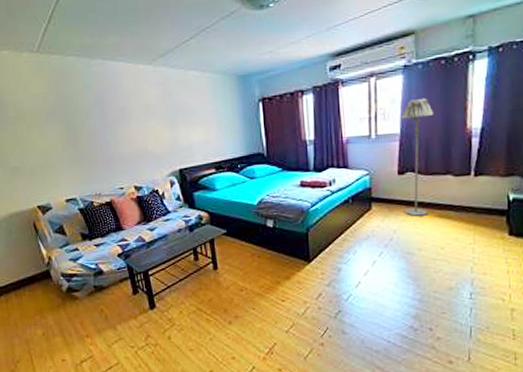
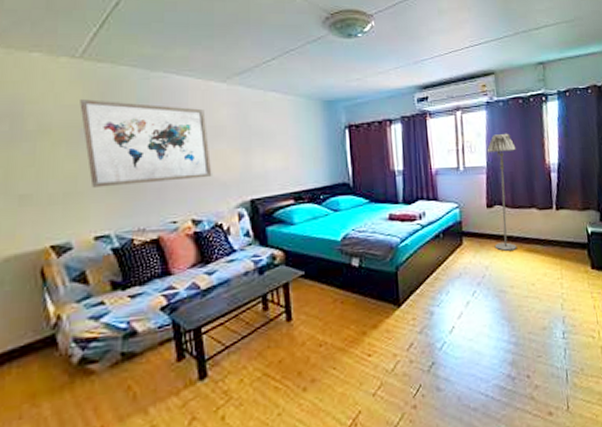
wall art: none [42,88,147,161] -> present [80,99,212,188]

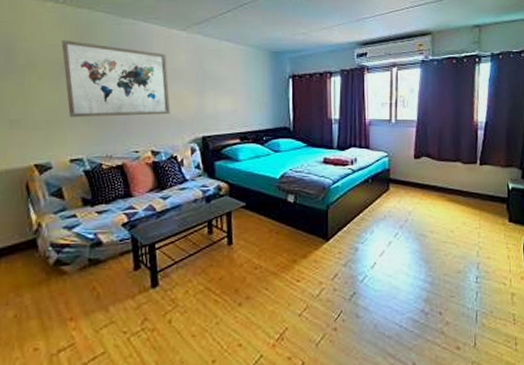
floor lamp: present [486,134,517,251] -> none [418,91,446,199]

